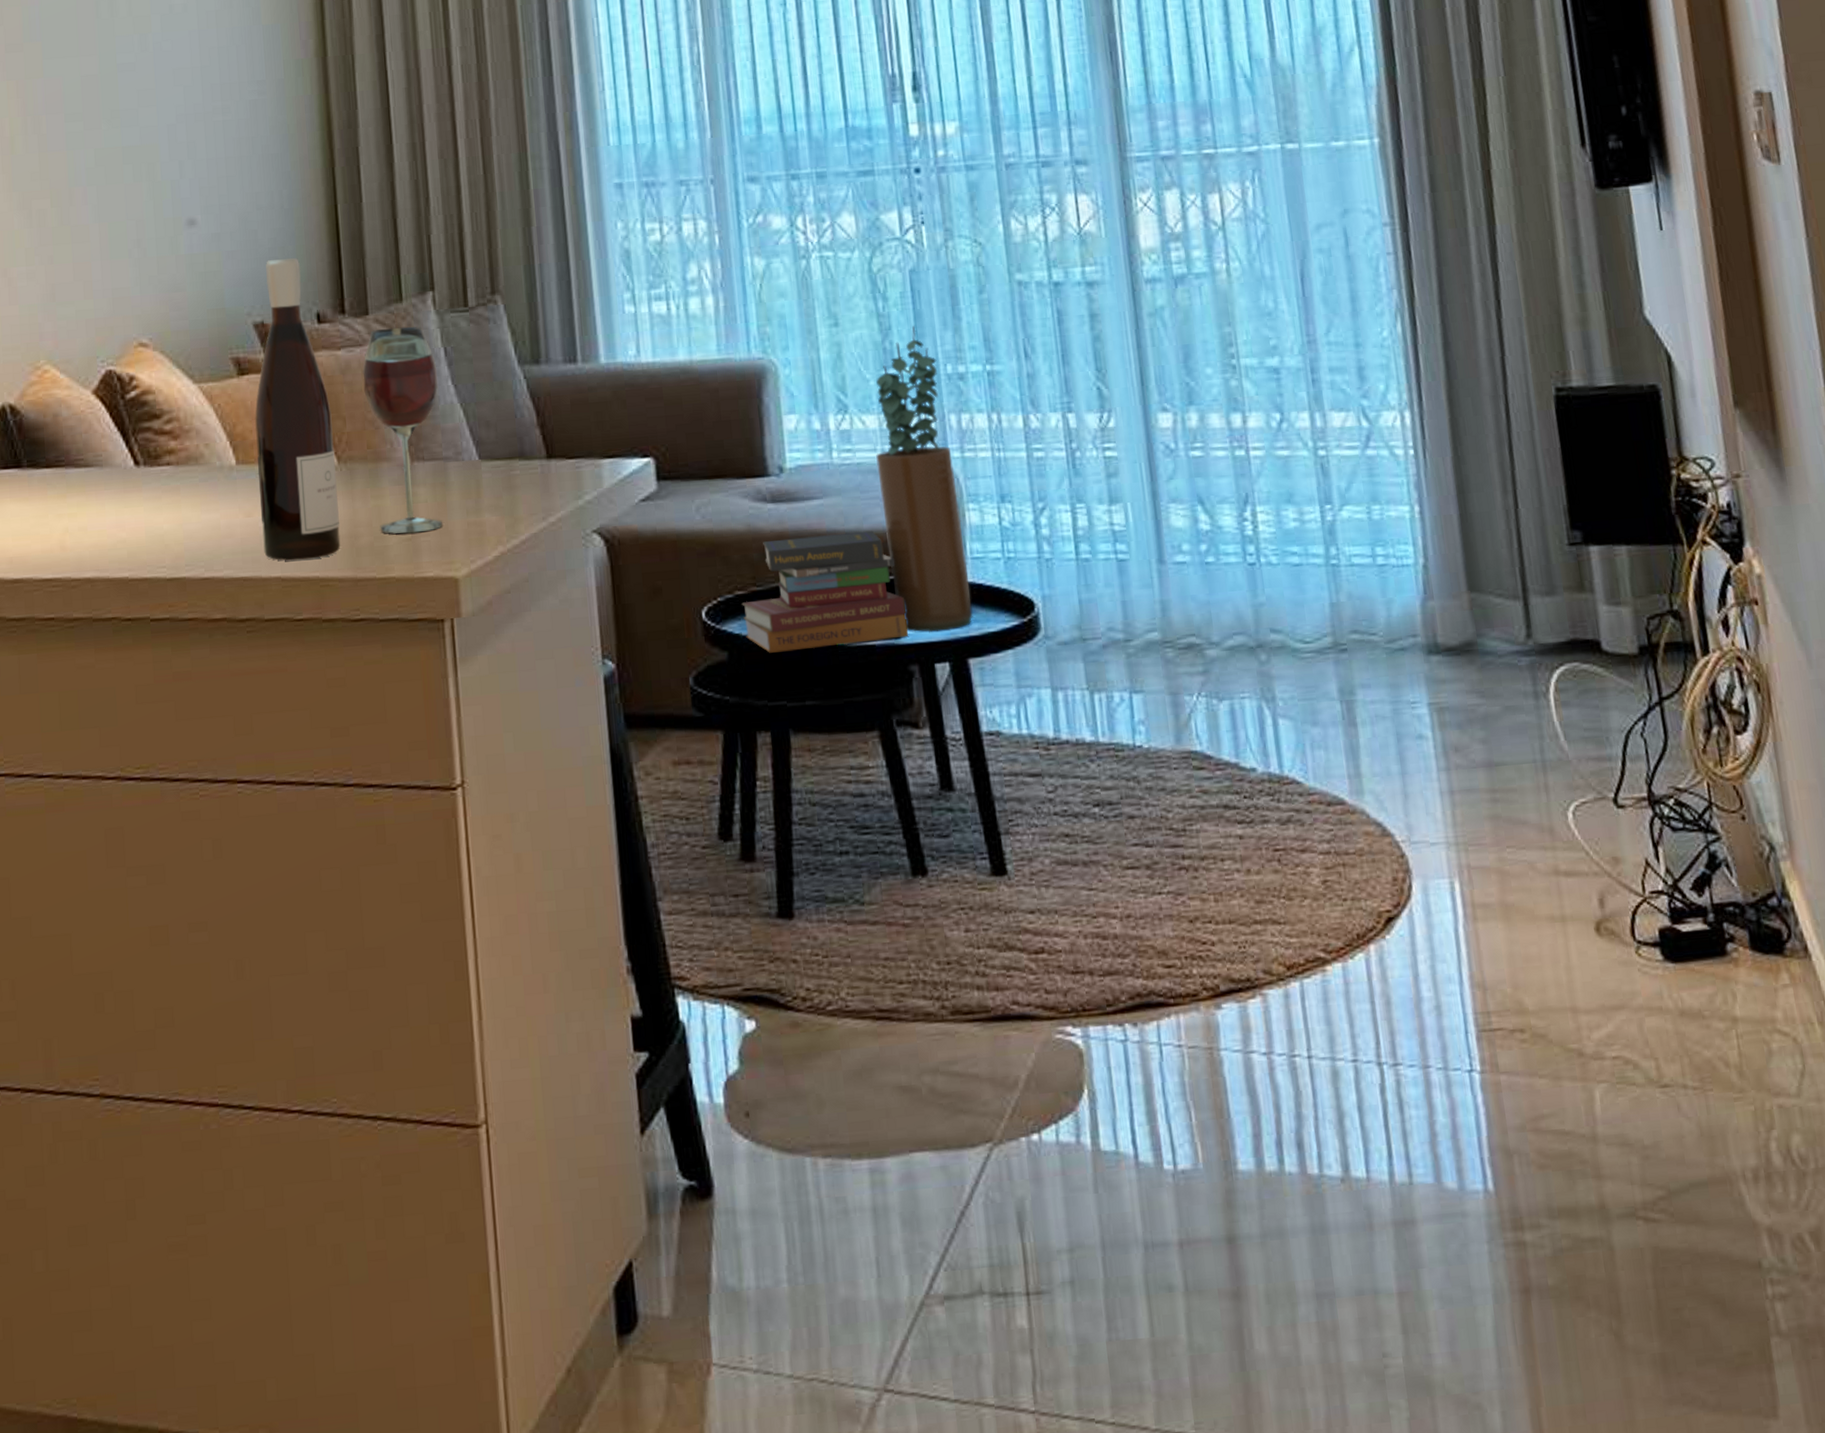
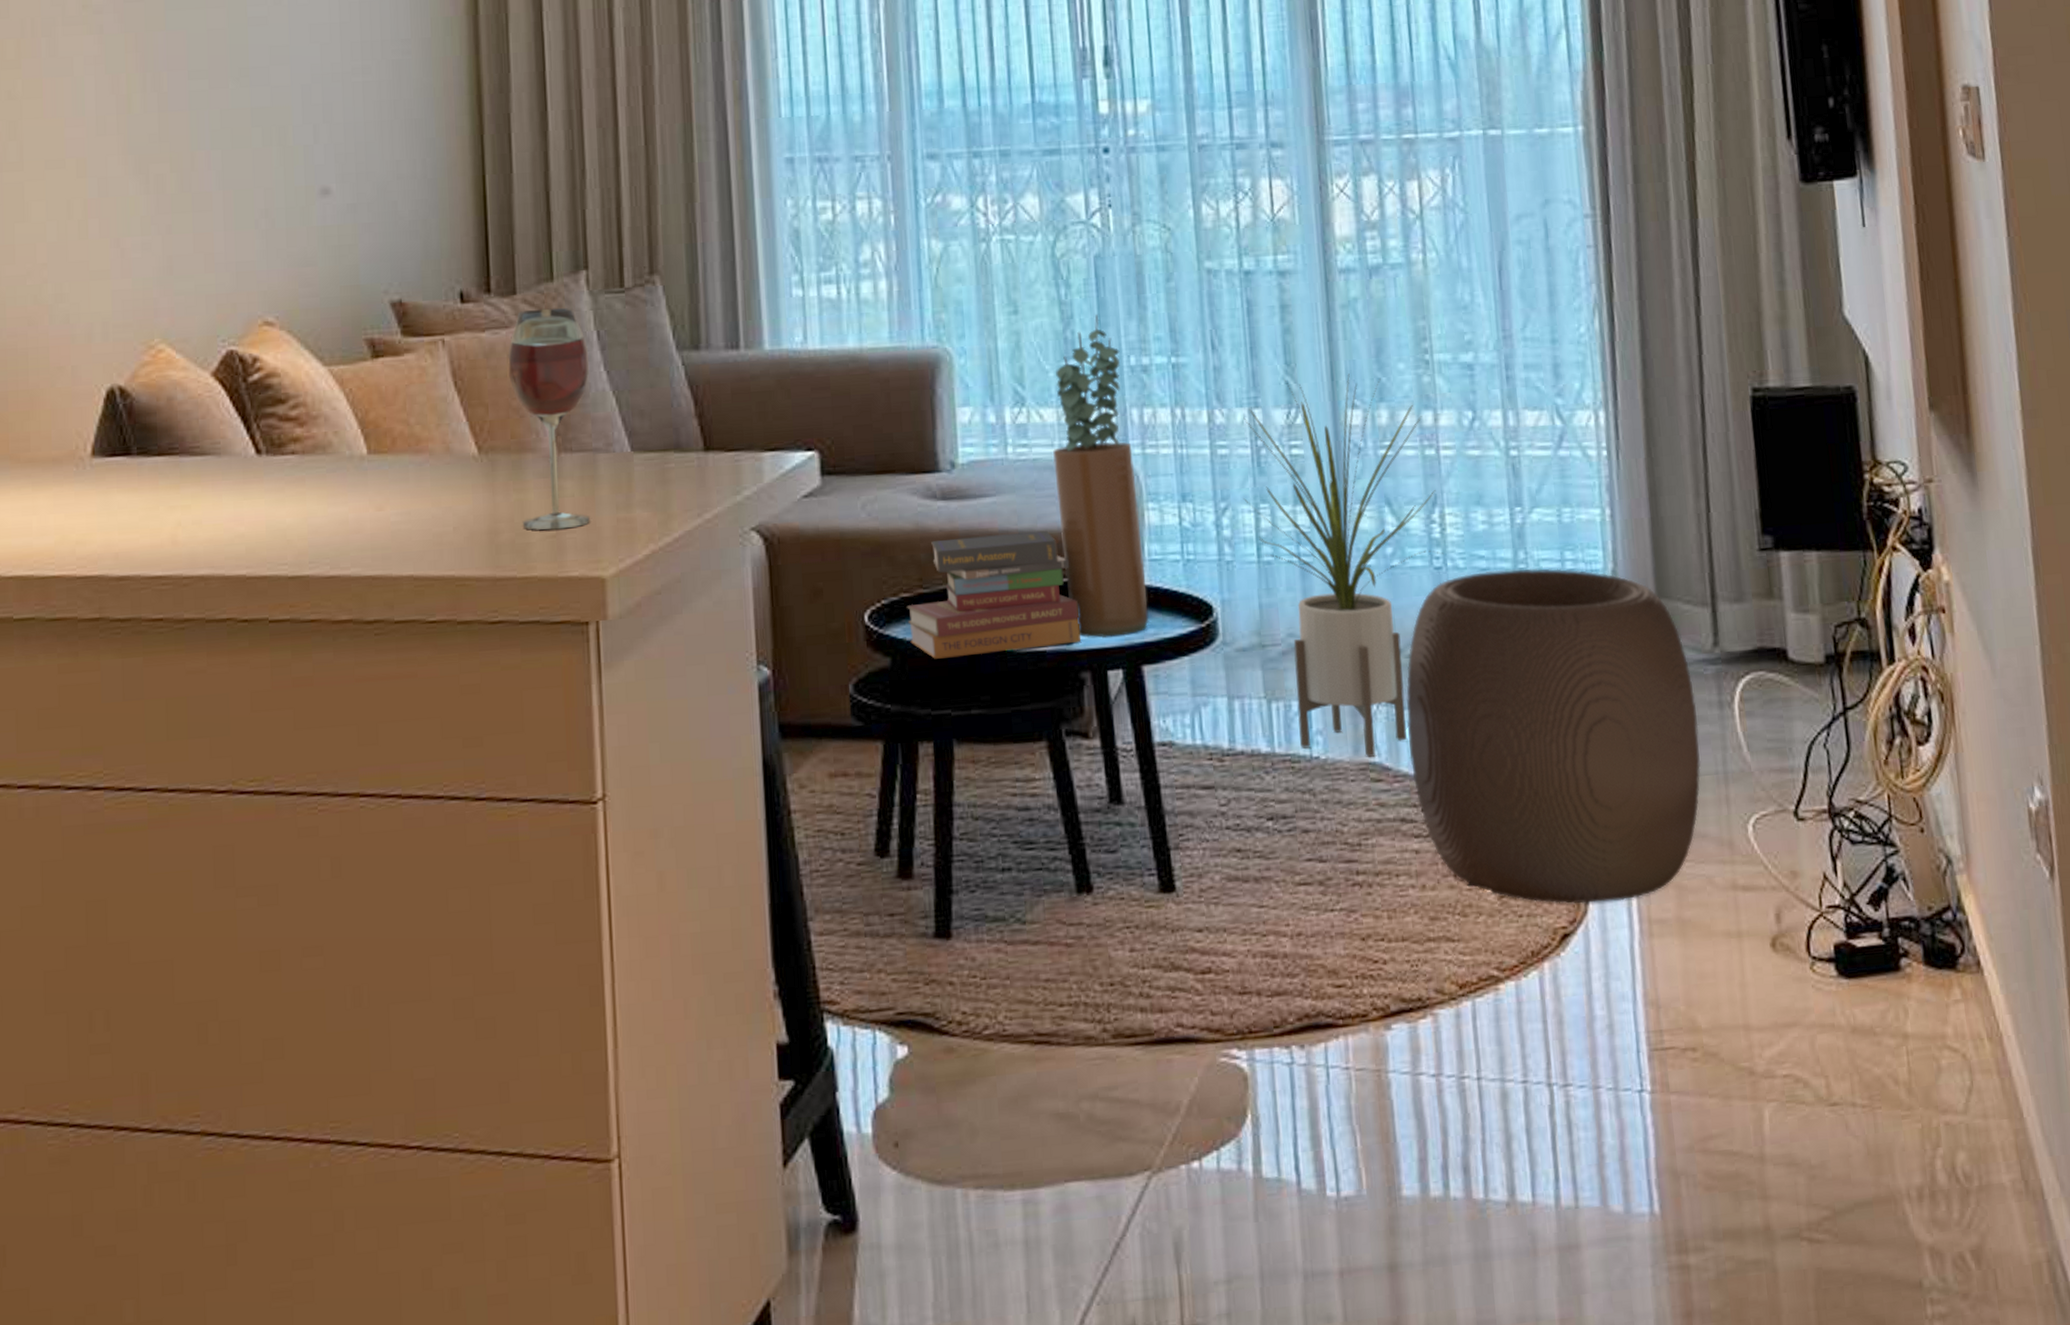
bottle: present [255,257,341,561] -> none [389,231,479,558]
house plant: none [1057,379,1257,746] -> present [1243,374,1444,757]
pouf: none [1224,563,1519,888] -> present [1406,568,1701,904]

